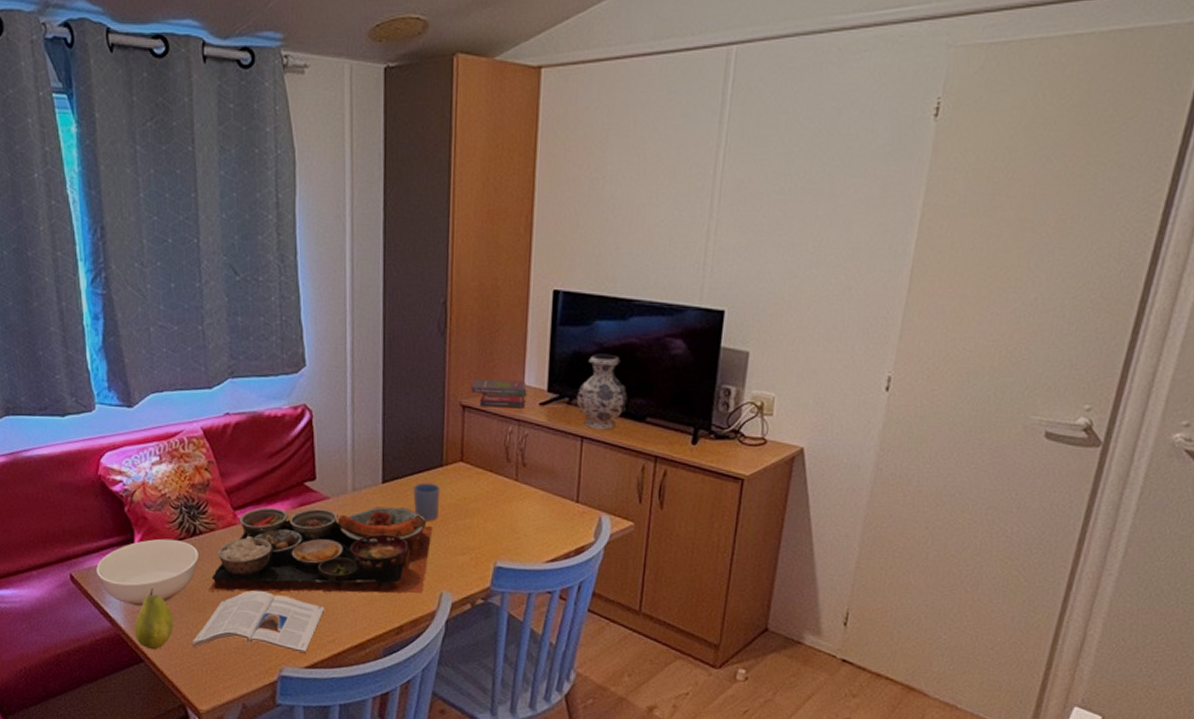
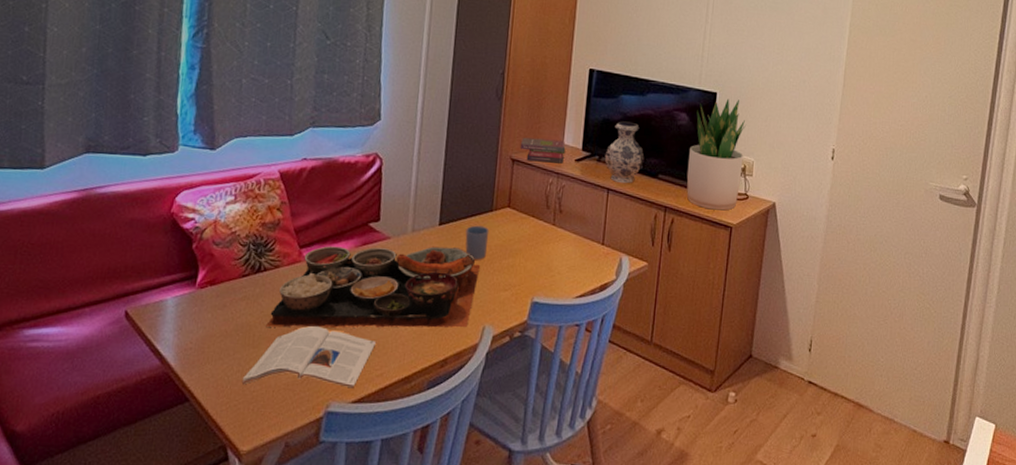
bowl: present [96,538,198,607] -> none [153,275,261,344]
fruit: present [134,587,173,650] -> none [183,323,227,389]
planter: none [683,318,764,459] -> present [686,98,746,211]

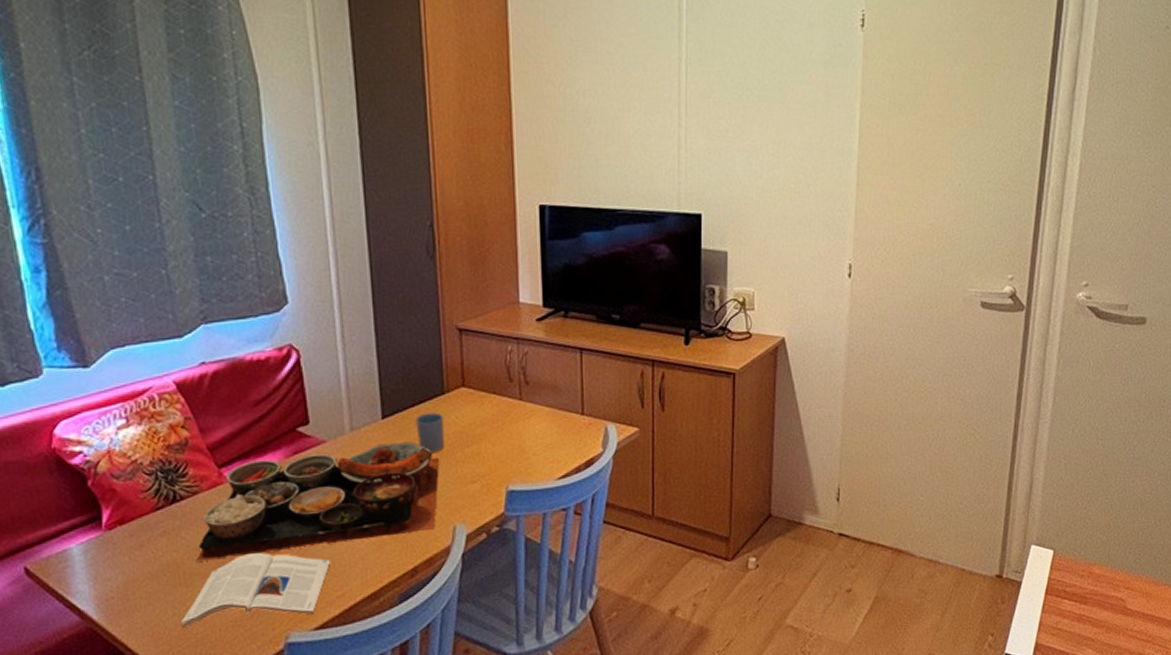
books: present [521,137,566,164] -> none [467,298,523,329]
vase: present [604,121,645,184] -> none [571,264,621,340]
planter: present [686,98,746,211] -> none [674,219,741,357]

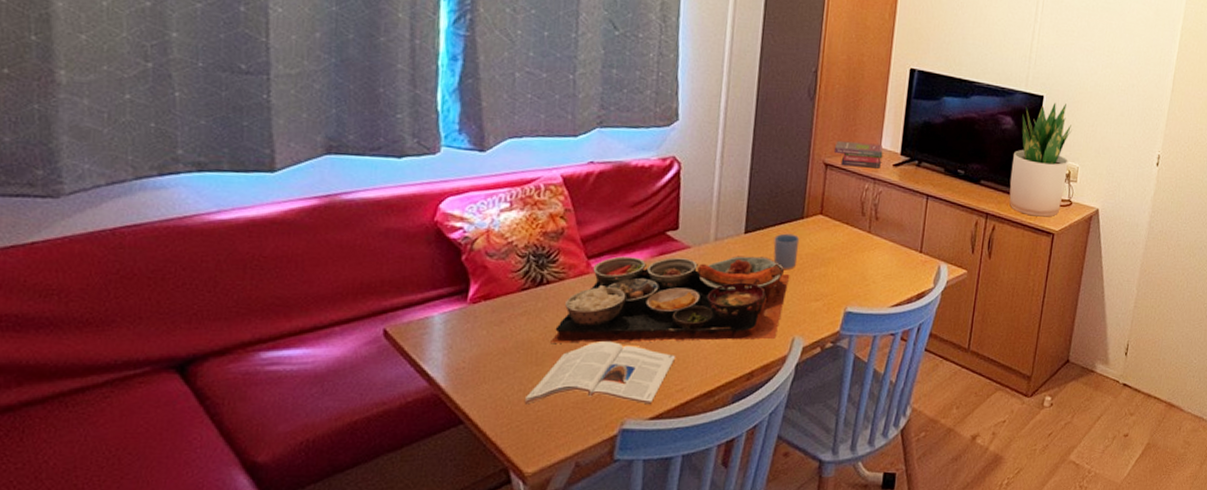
books: none [467,298,523,329] -> present [835,140,883,169]
planter: none [674,219,741,357] -> present [1009,102,1072,217]

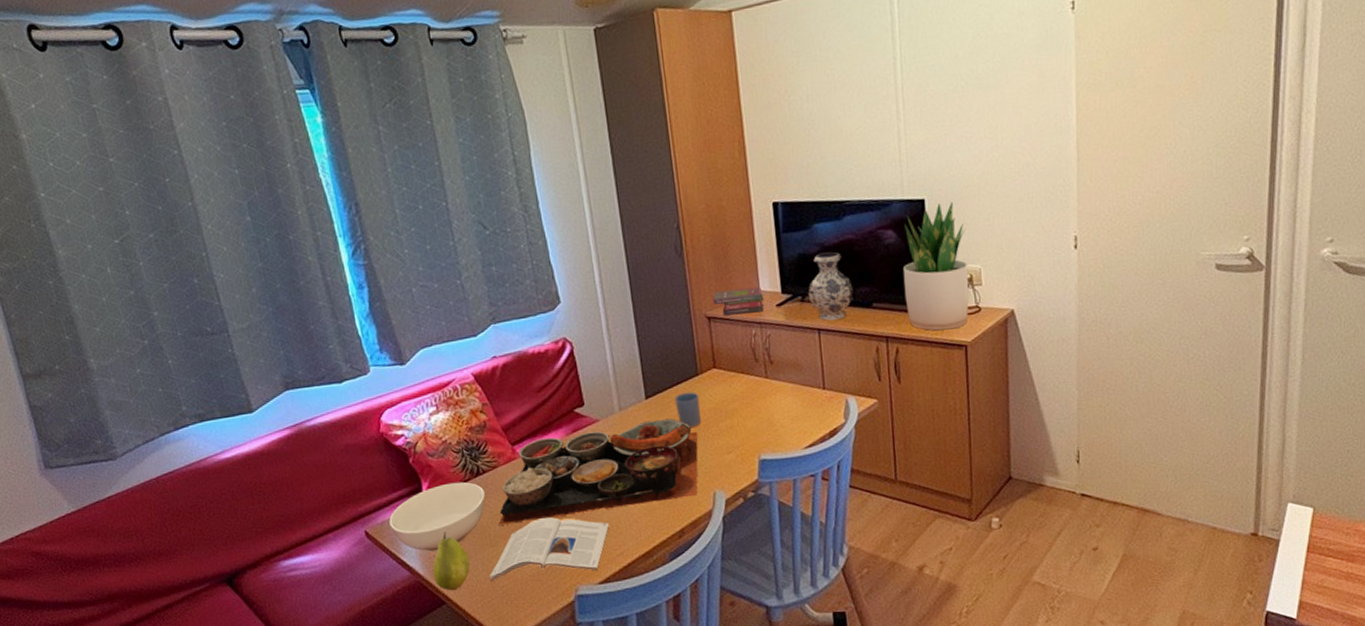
bowl: none [417,288,543,363] -> present [389,481,485,552]
fruit: none [456,341,506,410] -> present [432,531,470,591]
vase: none [924,124,967,190] -> present [808,252,854,321]

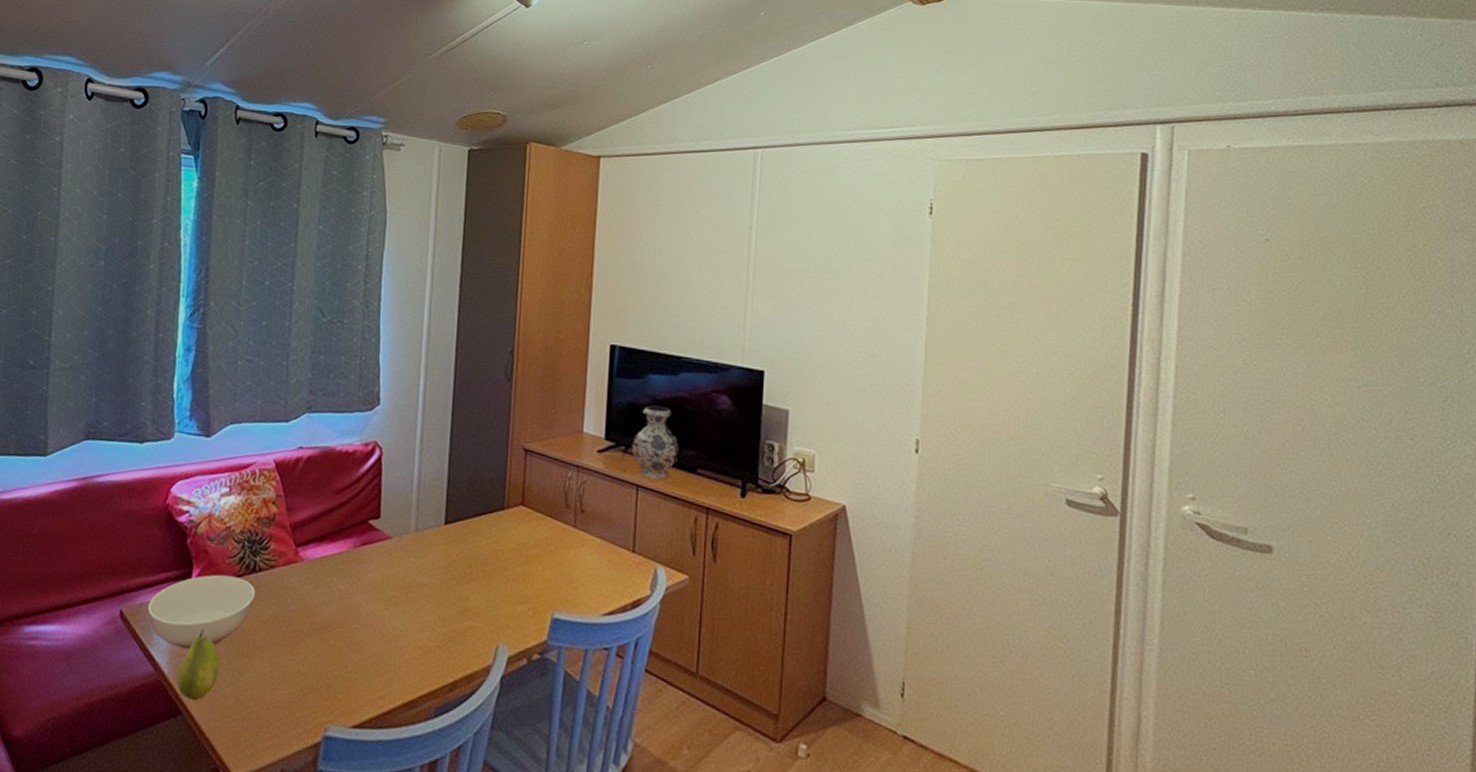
magazine: present [489,517,610,582] -> none [235,636,378,711]
food tray: present [498,418,698,525] -> none [261,545,492,646]
mug: present [674,391,701,427] -> none [474,525,501,566]
books: present [713,287,764,316] -> none [534,424,586,455]
planter: present [903,202,969,331] -> none [732,378,802,514]

